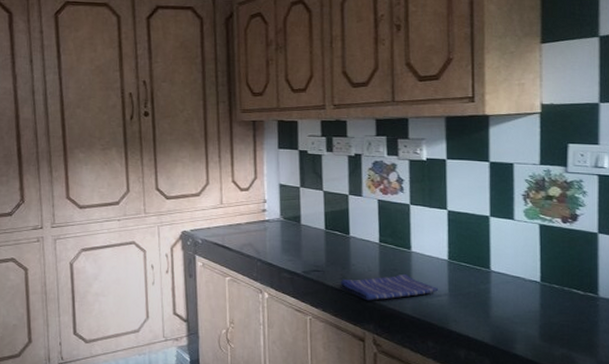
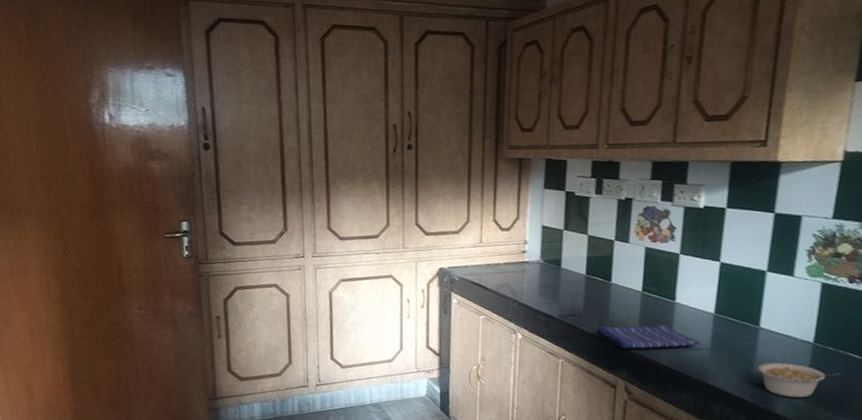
legume: none [494,303,569,338] -> present [758,362,842,399]

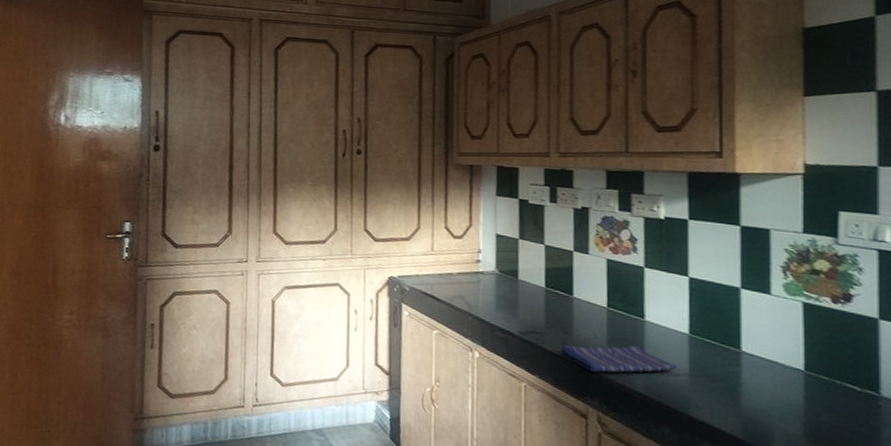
legume: present [758,362,842,399] -> none [746,392,842,437]

